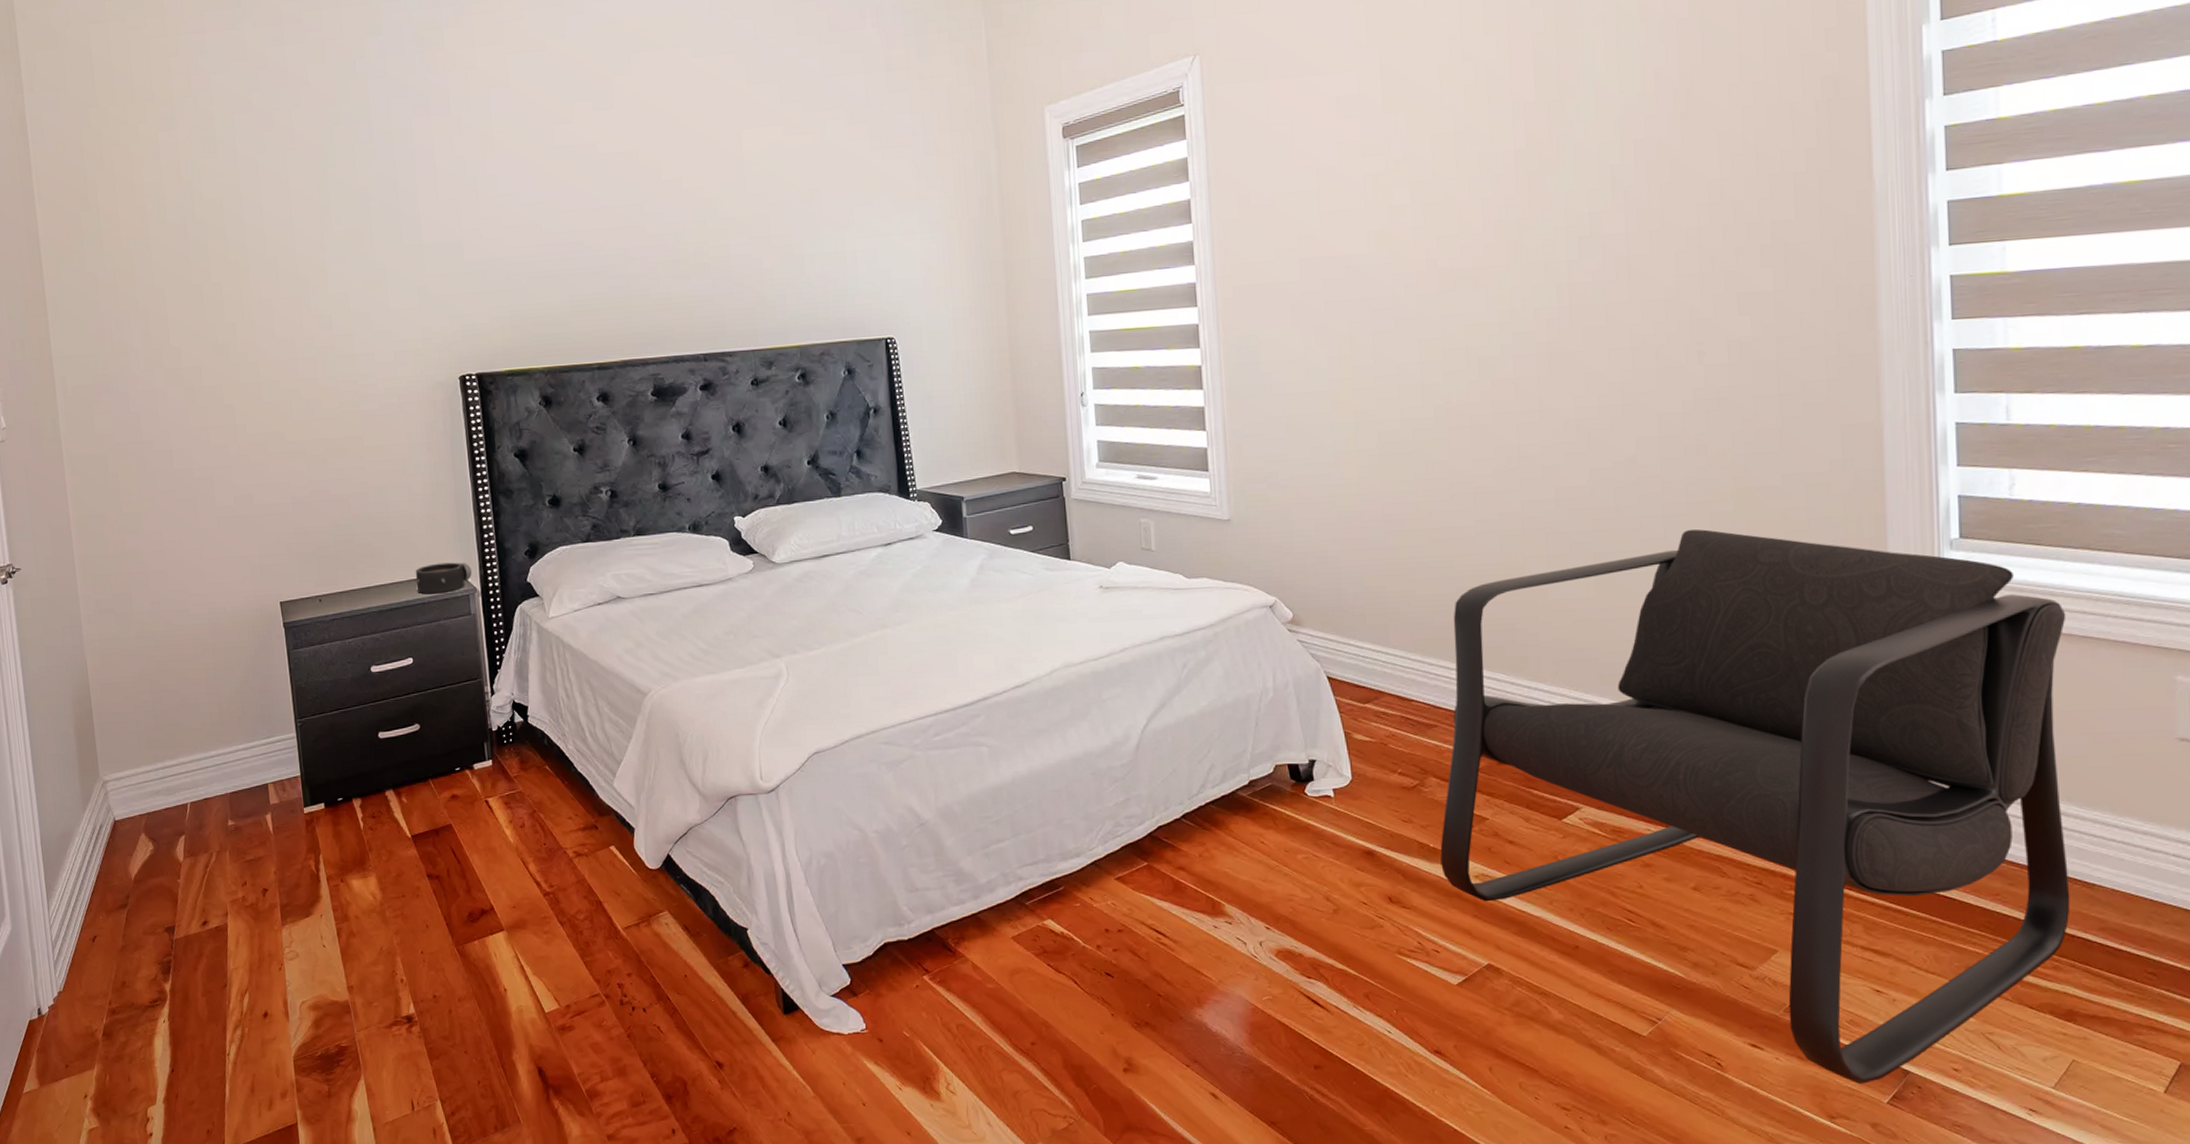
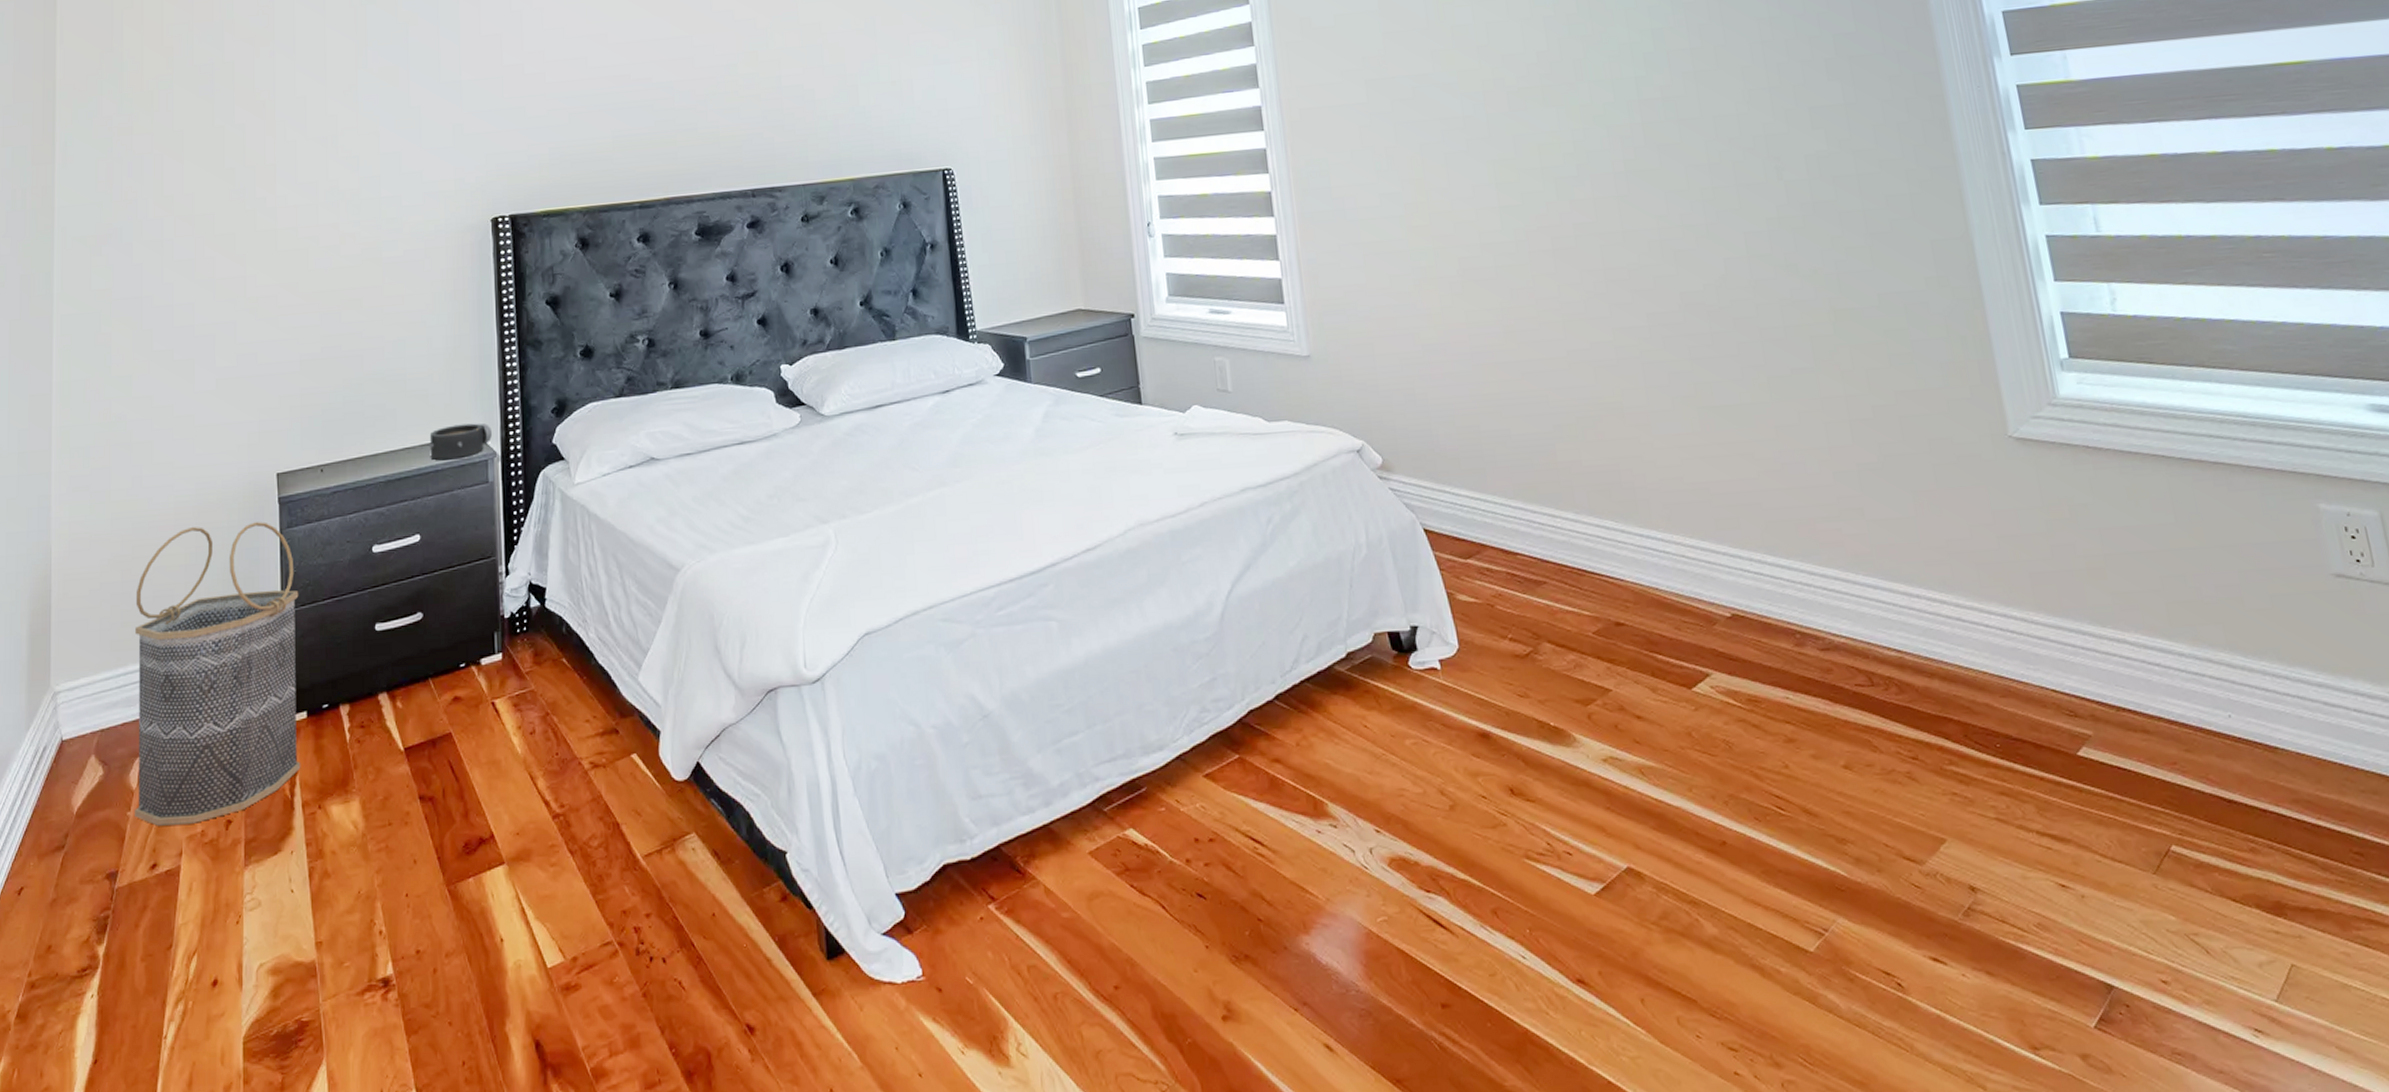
basket: none [165,643,323,891] -> present [135,522,301,826]
armchair: present [1440,529,2070,1084] -> none [1552,354,2258,1004]

